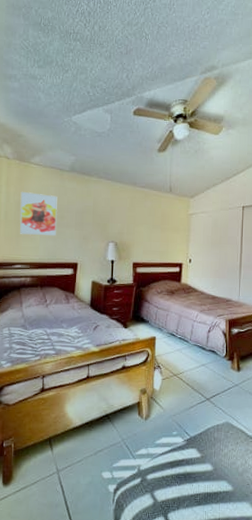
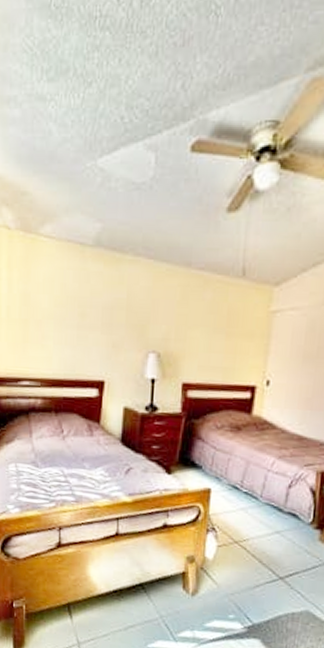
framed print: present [20,191,57,235] -> none [26,277,77,341]

